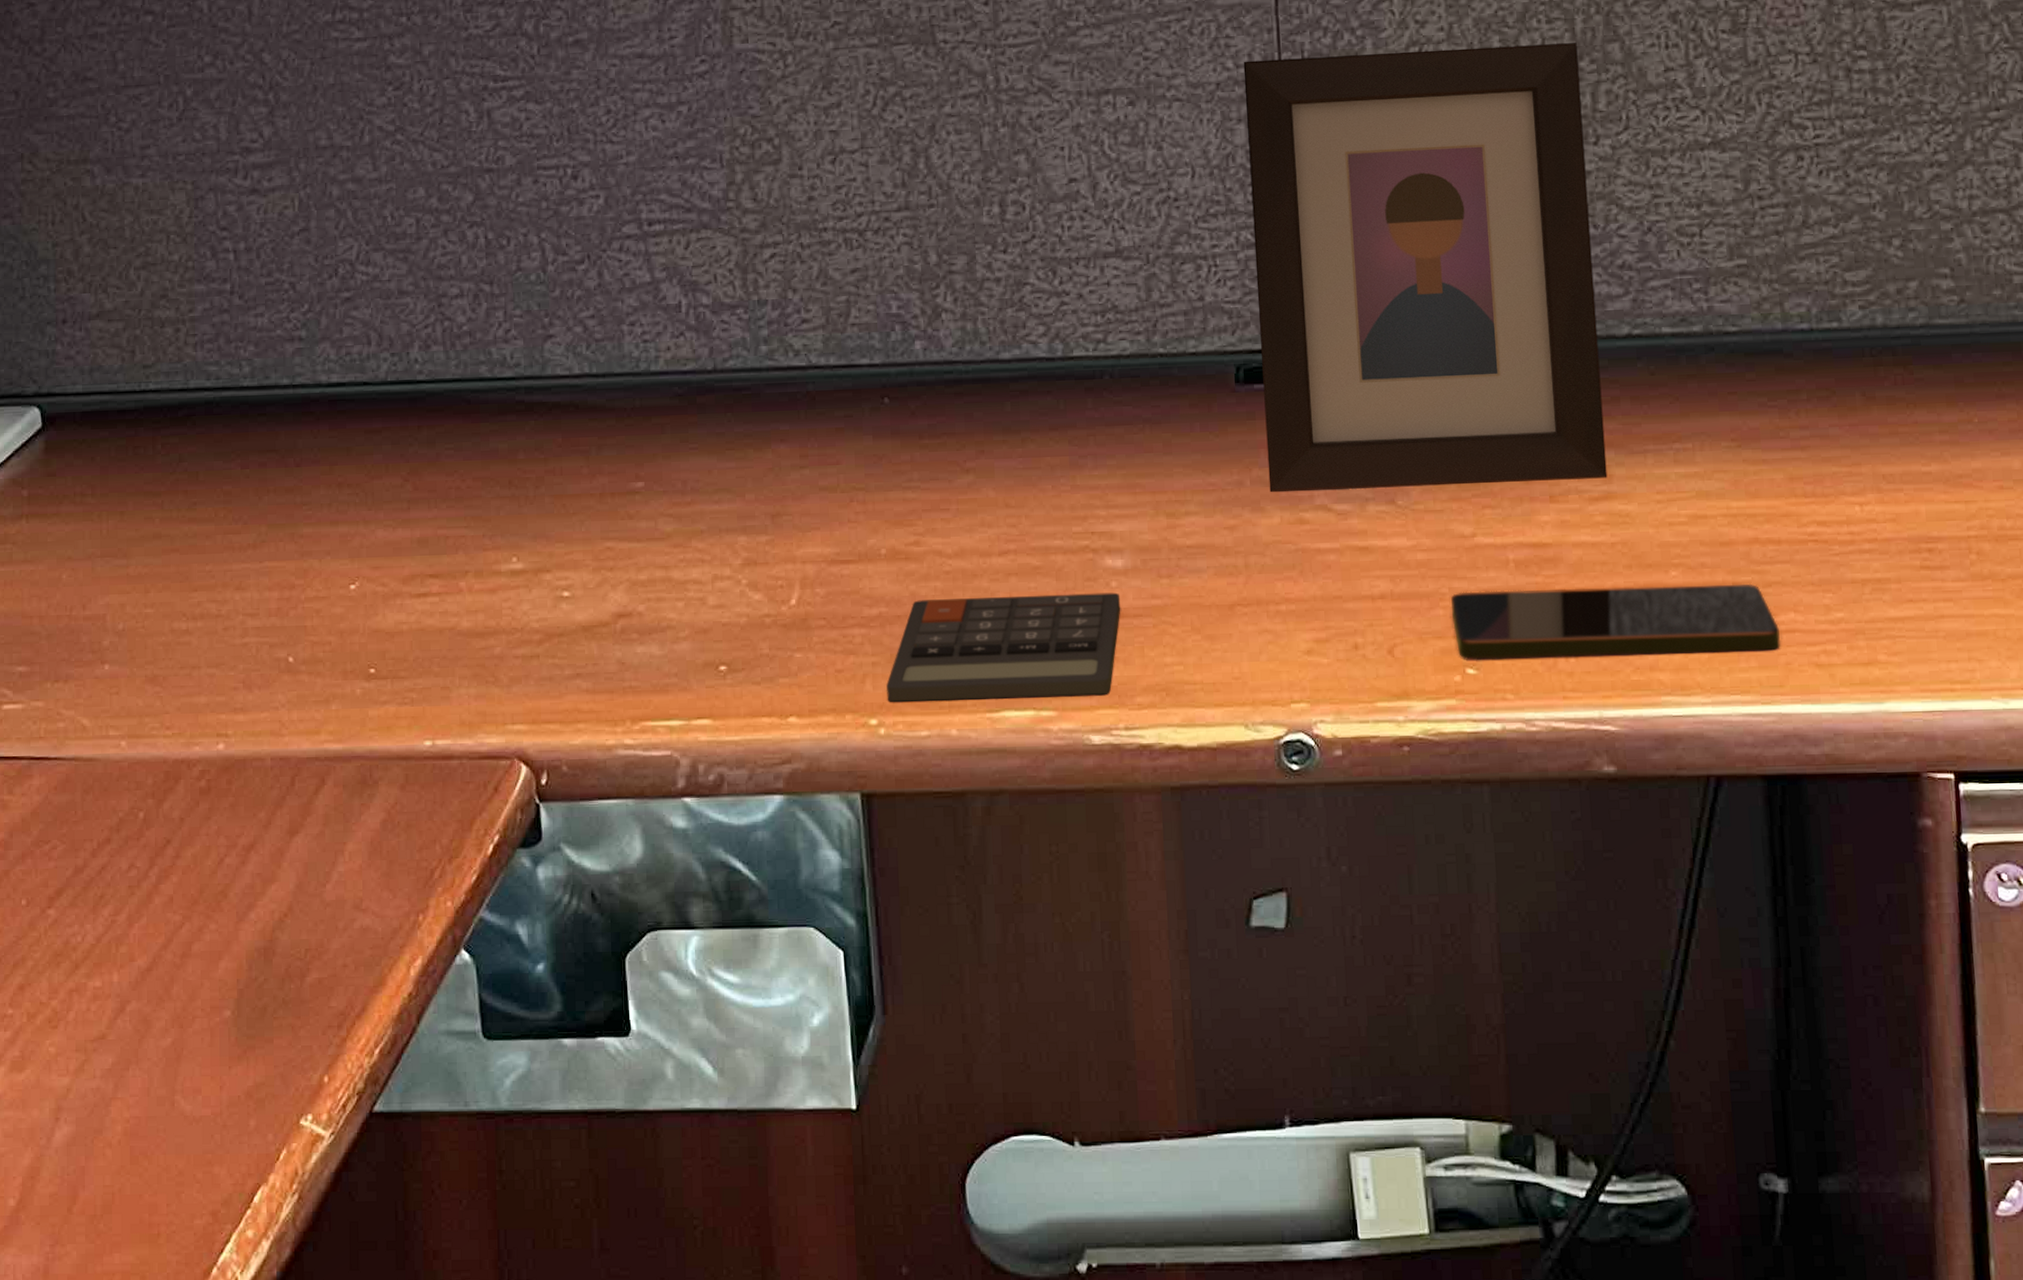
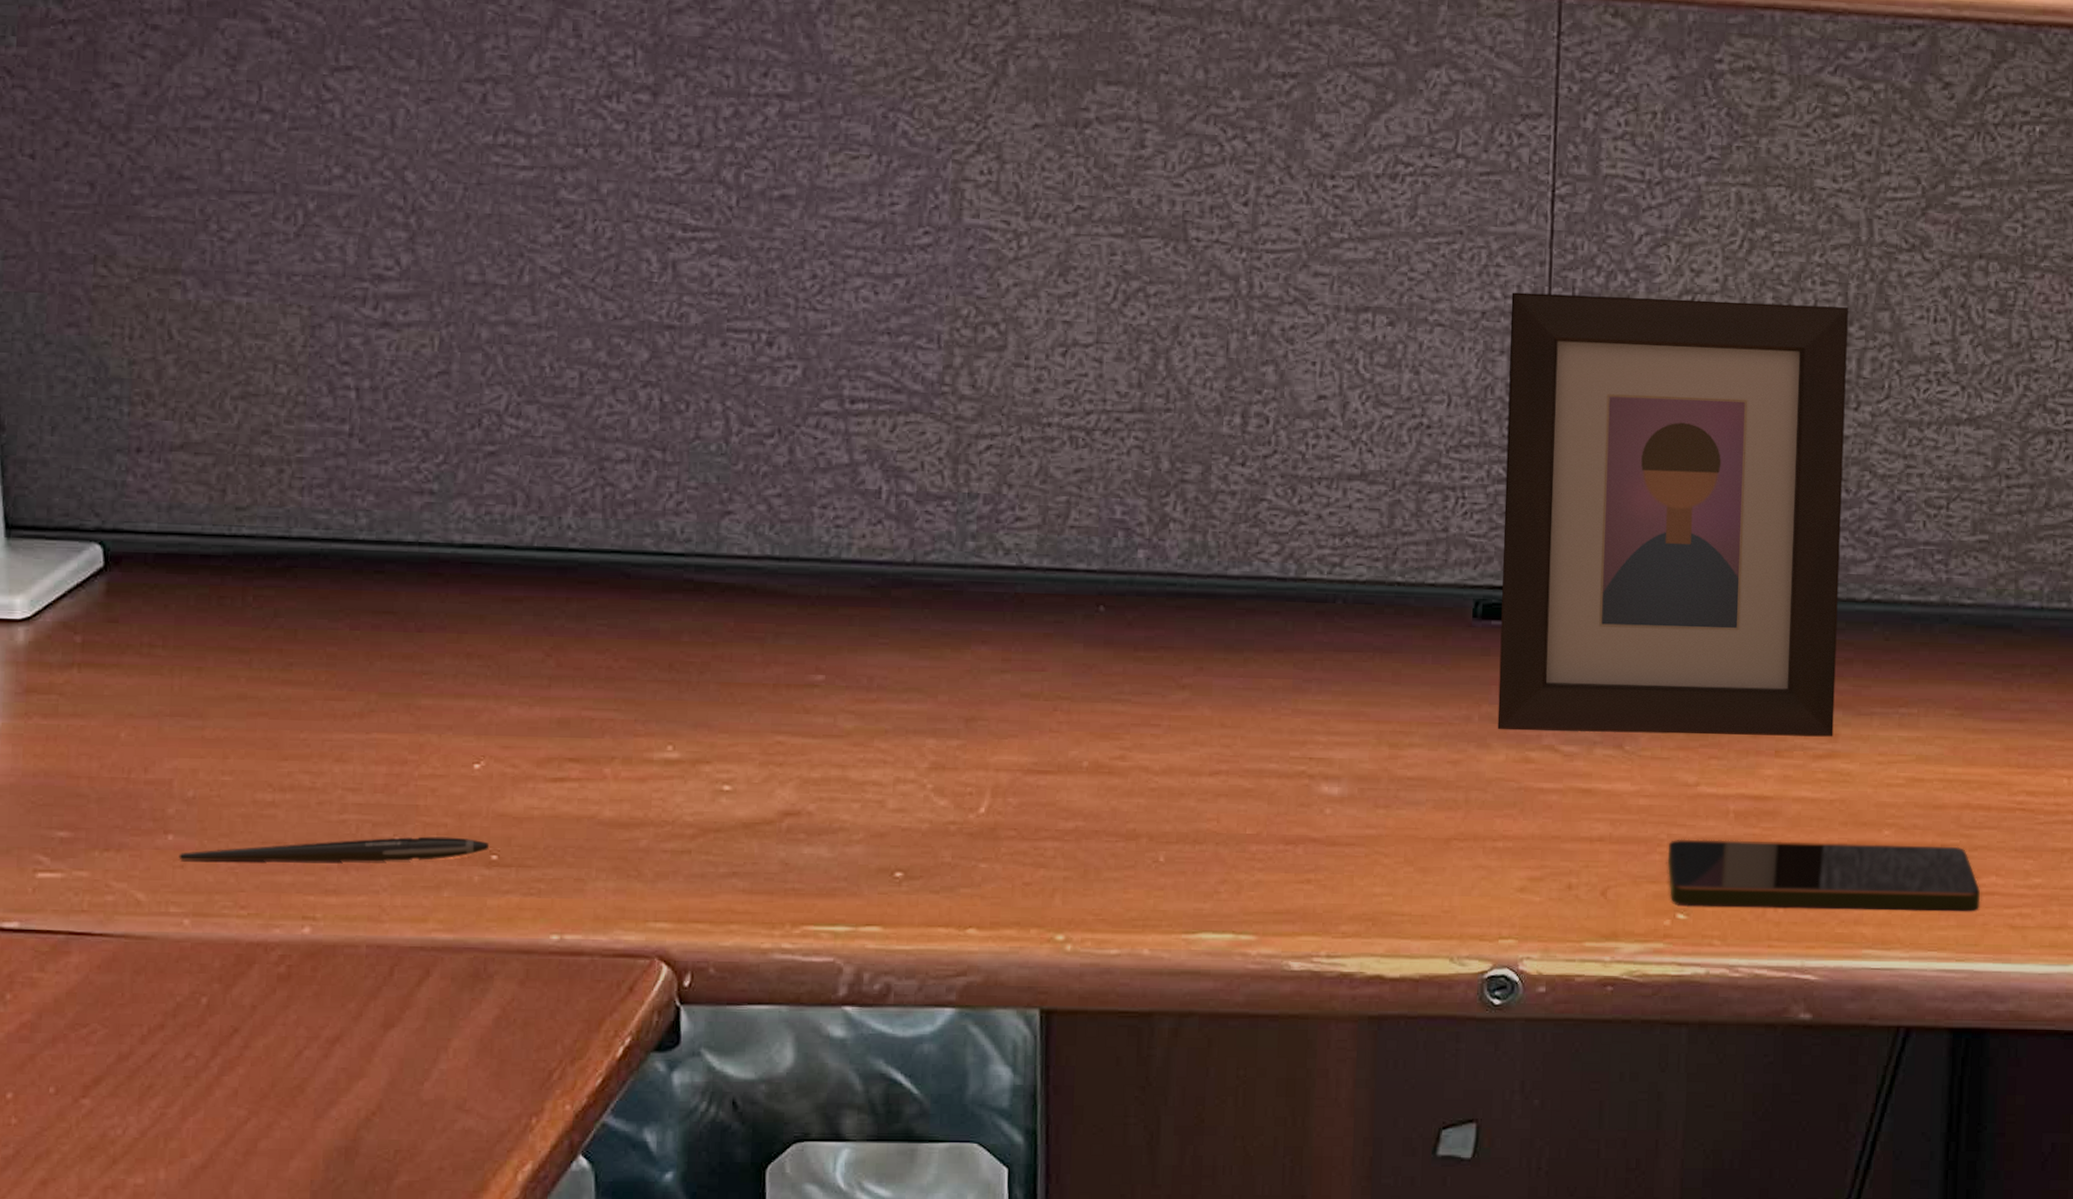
pen: none [114,654,368,688] -> present [178,836,490,862]
calculator: present [886,592,1121,702] -> none [1077,815,1334,922]

